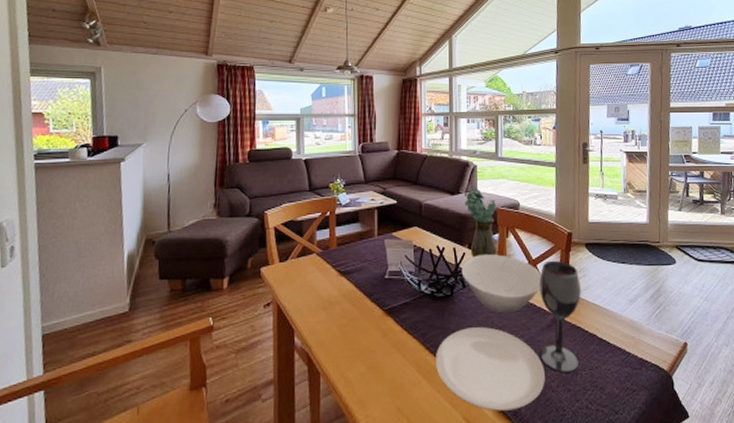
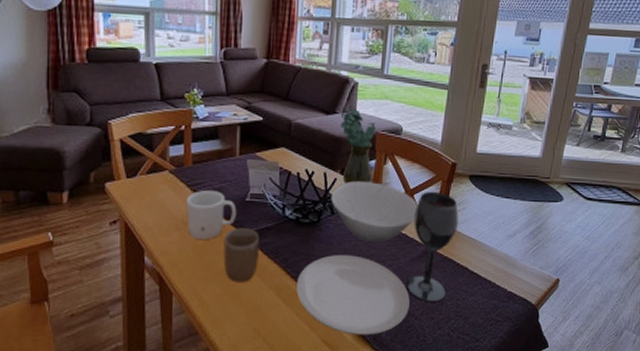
mug: none [331,269,377,318] -> present [185,189,237,239]
cup: none [366,305,399,360] -> present [223,228,260,283]

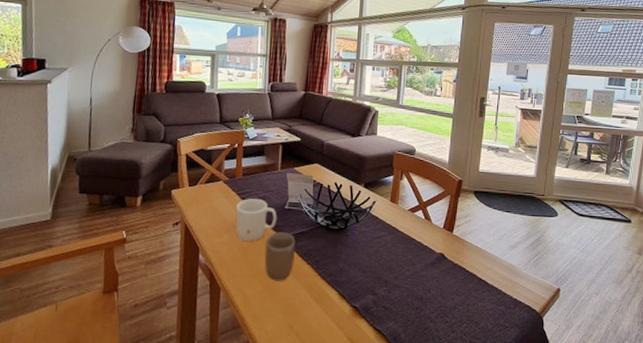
plate: present [296,255,410,335] -> none [326,259,425,335]
bowl: present [331,181,417,242] -> none [356,194,429,248]
vase: present [340,107,376,184] -> none [364,131,393,196]
wine glass: present [407,191,459,302] -> none [422,204,467,306]

